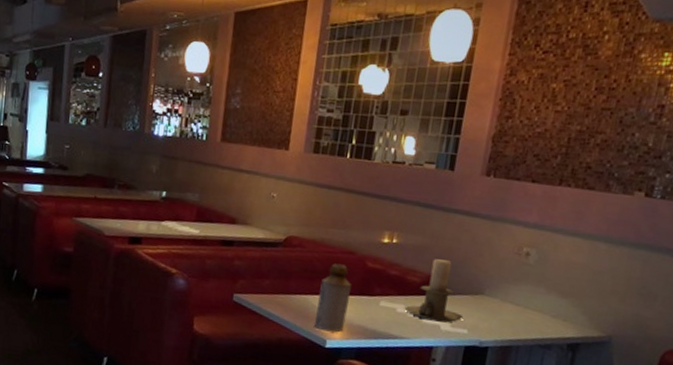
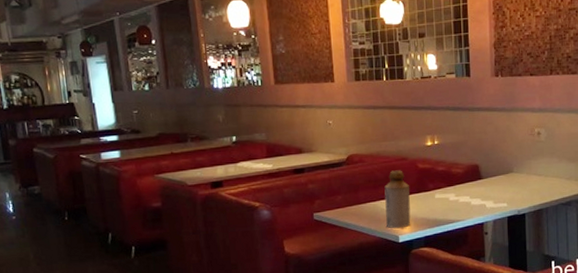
candle holder: present [405,259,464,323] -> none [456,150,502,202]

